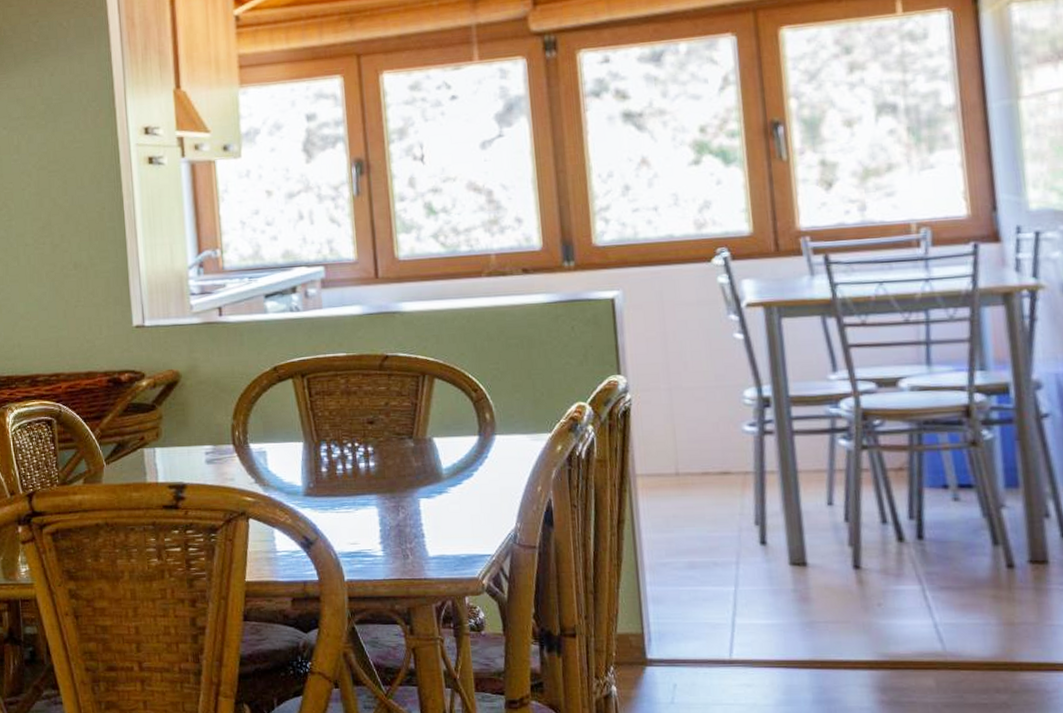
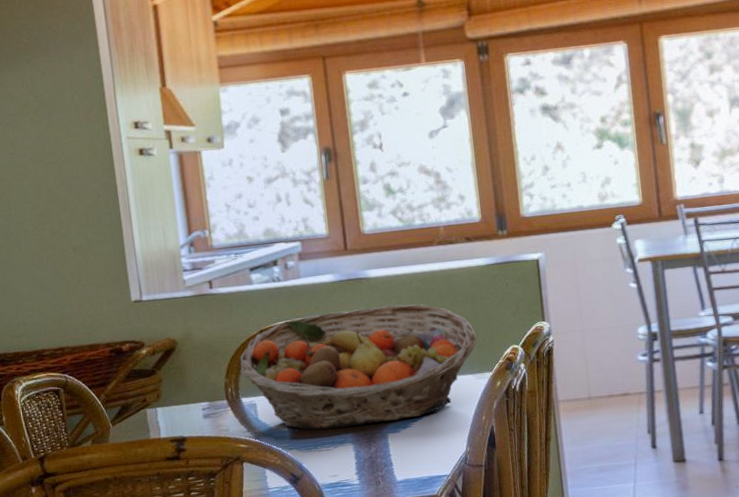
fruit basket: none [249,345,533,488] -> present [240,304,477,430]

